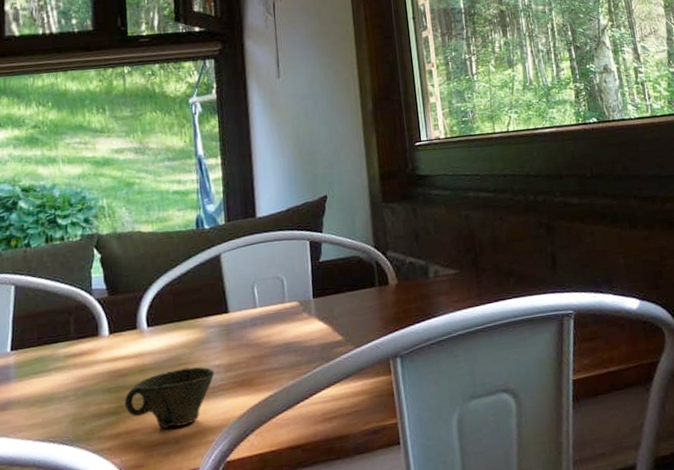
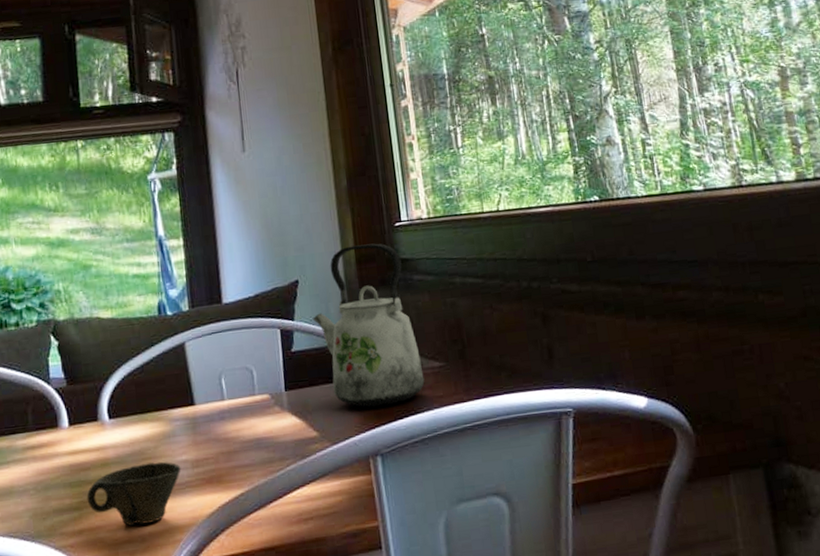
kettle: none [340,161,441,312] -> present [313,243,425,407]

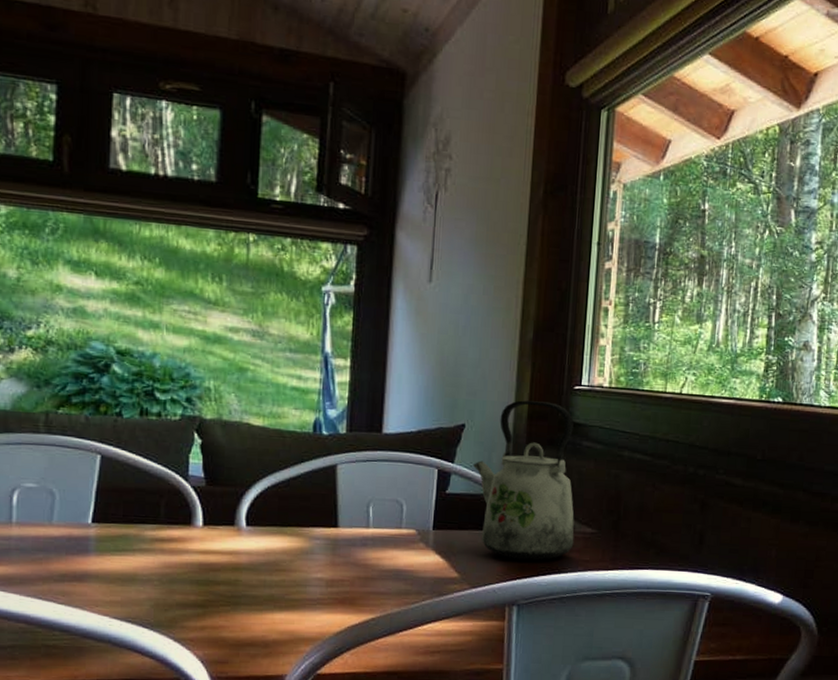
cup: present [87,461,181,526] -> none [213,574,315,631]

